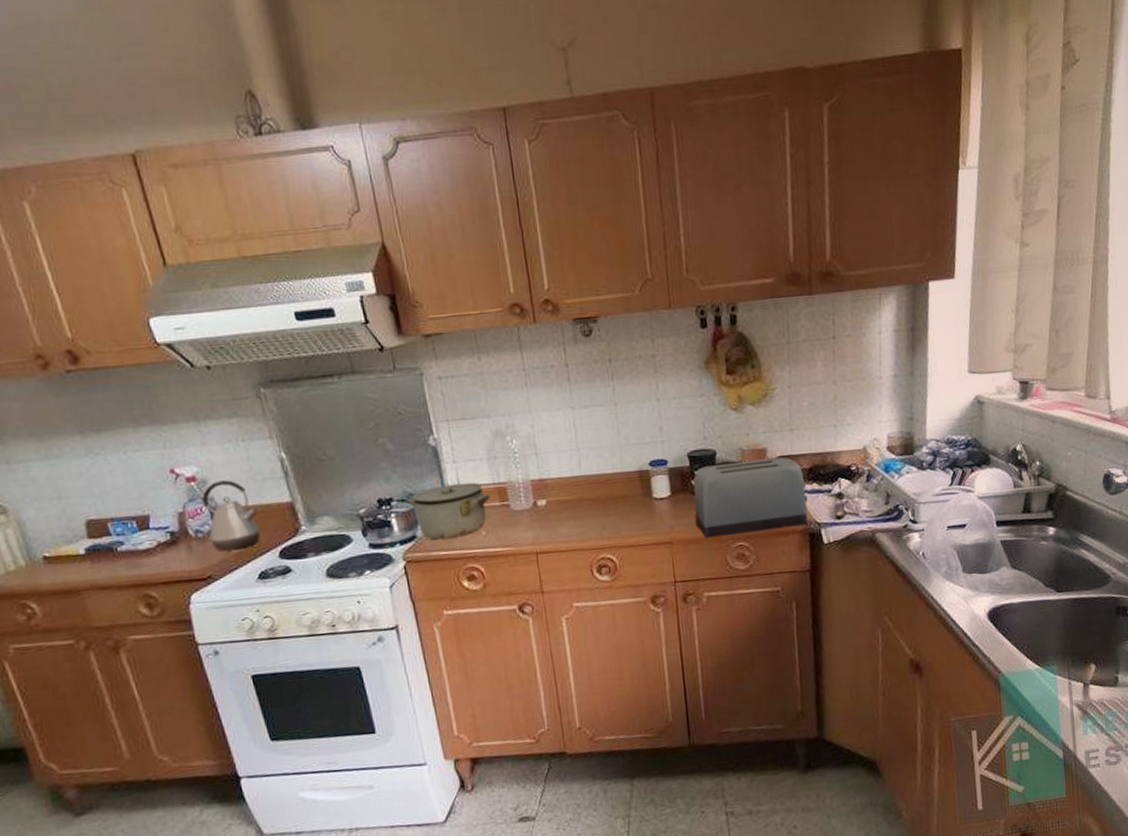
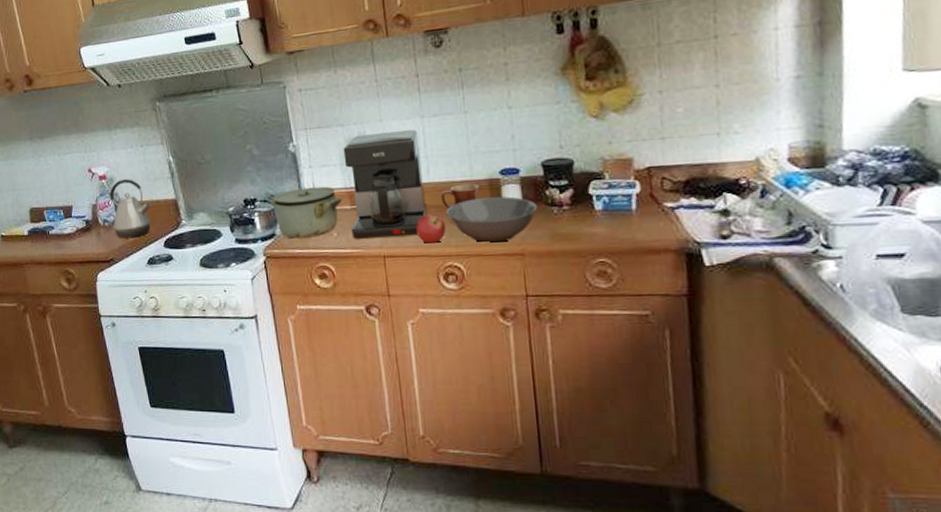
coffee maker: none [490,421,581,538] -> present [343,129,428,240]
fruit: none [568,508,599,538] -> present [415,214,446,245]
mug: none [593,475,630,502] -> present [441,183,479,209]
bowl: none [598,487,684,534] -> present [446,196,538,243]
toaster: present [694,457,809,539] -> none [548,168,685,252]

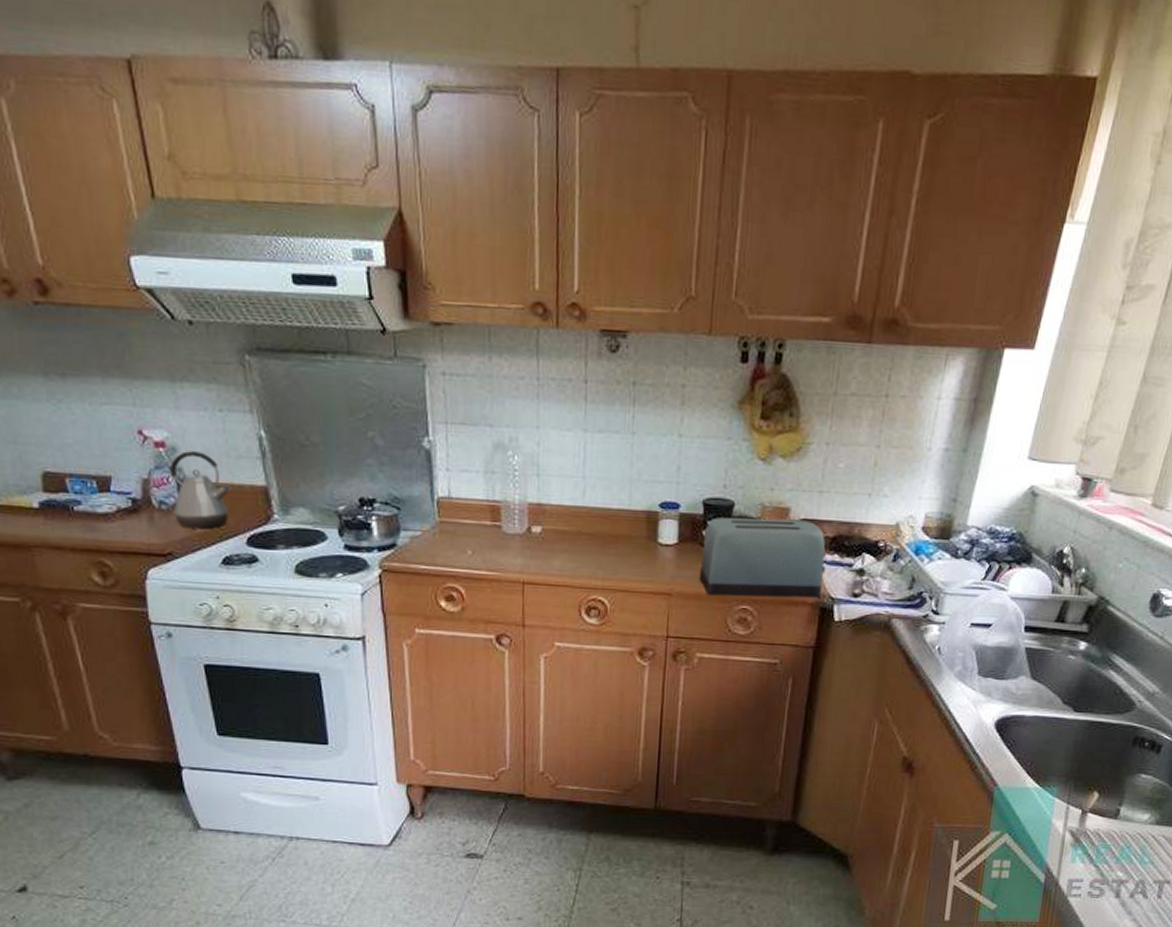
cooking pot: present [270,186,342,239] -> none [392,493,482,553]
coffee maker: present [343,129,428,240] -> none [489,440,579,563]
fruit: present [415,214,446,245] -> none [562,542,595,575]
mug: present [441,183,479,209] -> none [594,512,636,538]
bowl: present [446,196,538,243] -> none [597,530,692,580]
toaster: none [548,168,685,252] -> present [699,517,826,599]

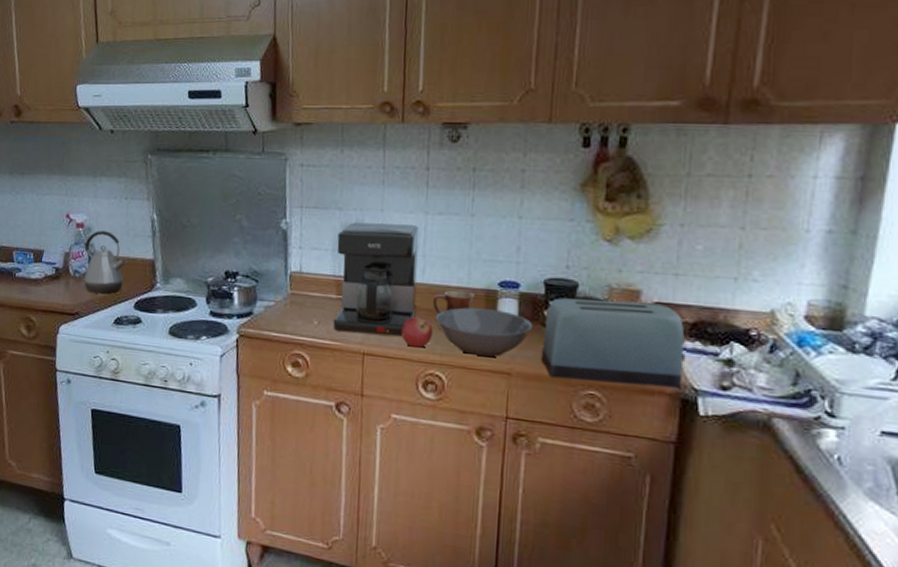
coffee maker: none [489,440,579,563] -> present [333,222,420,337]
fruit: none [562,542,595,575] -> present [400,317,433,349]
mug: none [594,512,636,538] -> present [433,290,475,315]
bowl: none [597,530,692,580] -> present [435,307,533,358]

